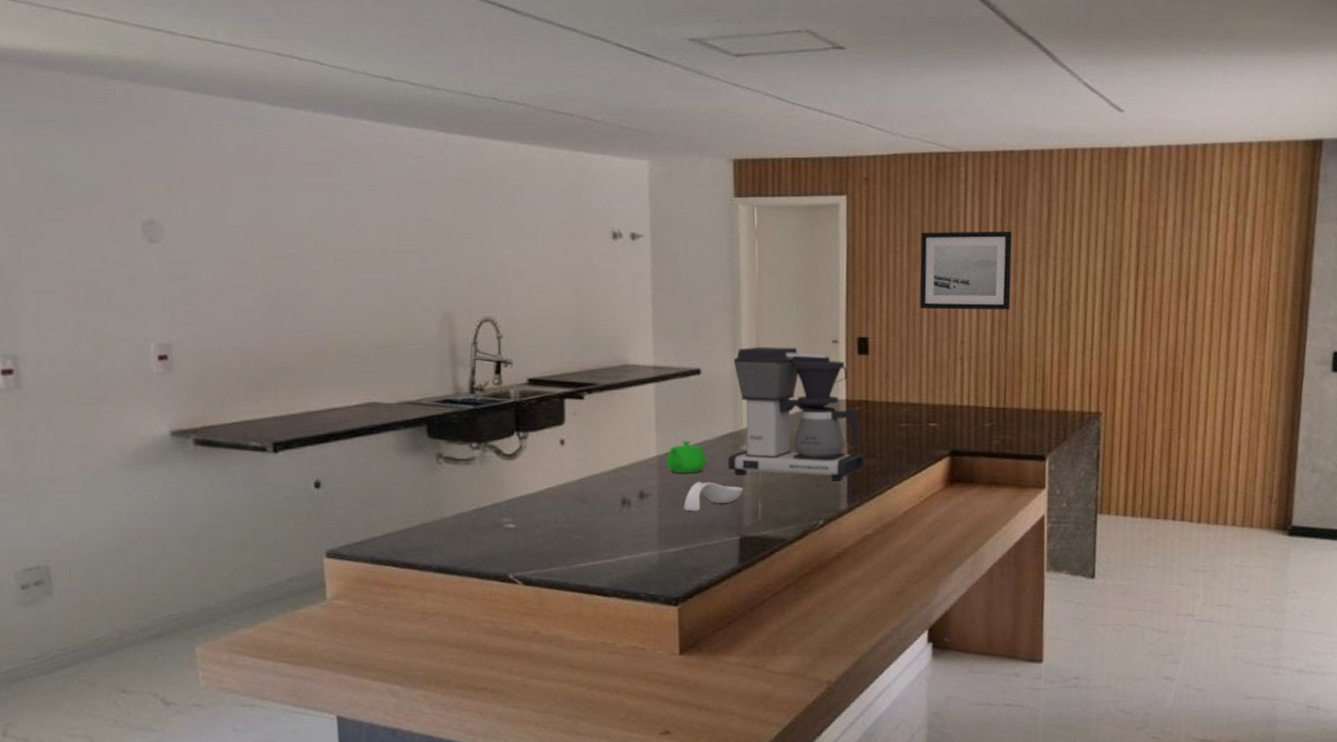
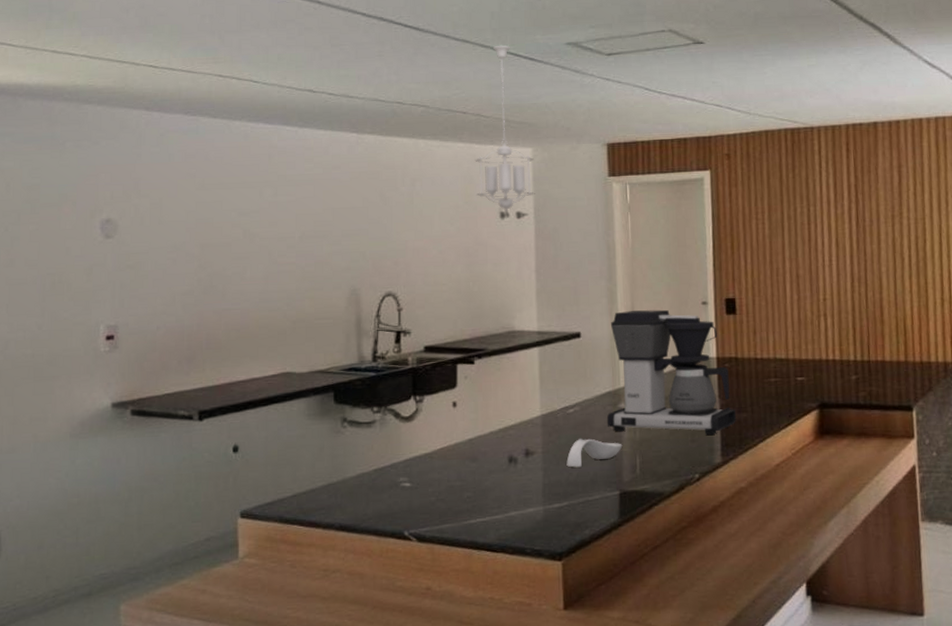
pendant light: none [583,36,652,231] -> present [475,45,535,211]
teapot: present [666,440,707,473] -> none [549,399,588,431]
wall art: present [919,231,1012,310] -> none [780,195,869,270]

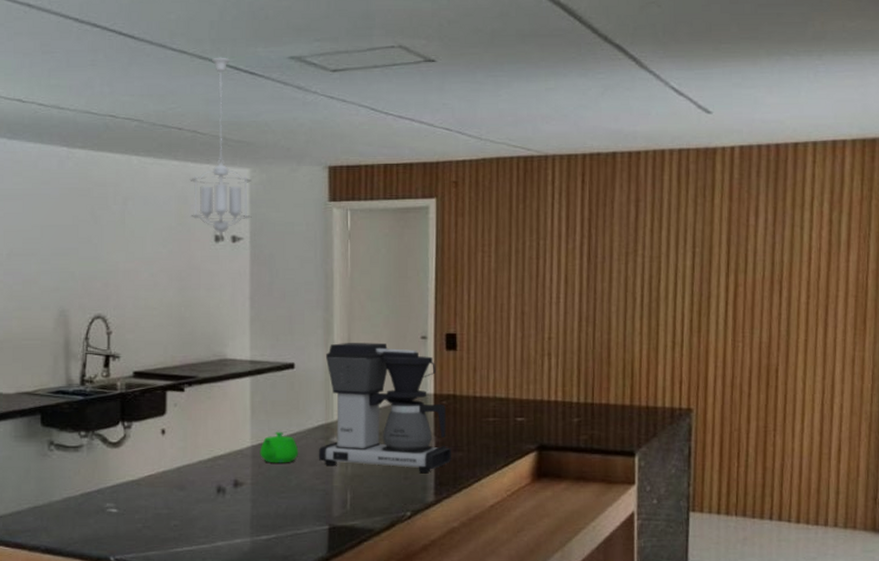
teapot: none [549,399,588,431] -> present [260,431,299,463]
spoon rest: present [566,438,623,468] -> none [276,471,334,500]

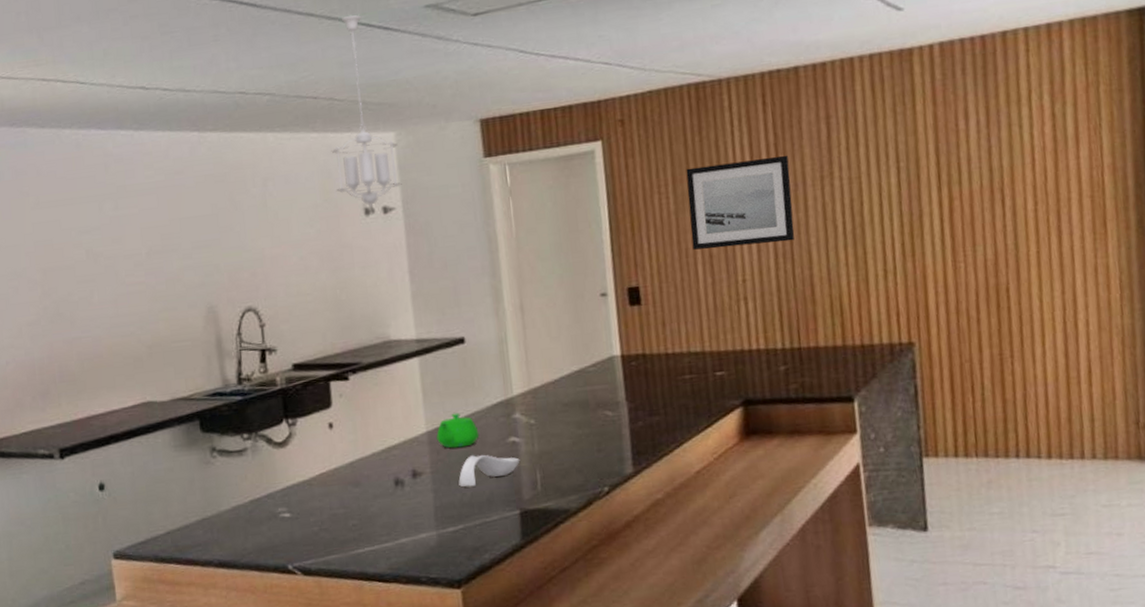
spoon rest: none [276,471,334,500] -> present [458,454,520,487]
coffee maker: present [318,343,451,474] -> none [498,305,648,446]
wall art: none [507,230,600,307] -> present [686,155,795,250]

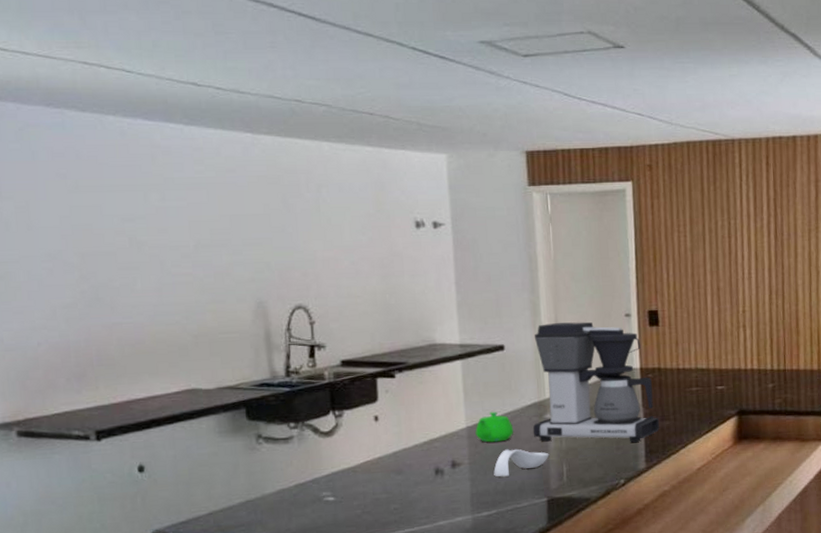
pendant light: present [331,14,402,207] -> none [385,40,452,221]
coffee maker: none [498,305,648,446] -> present [533,322,659,443]
wall art: present [686,155,795,250] -> none [701,209,786,283]

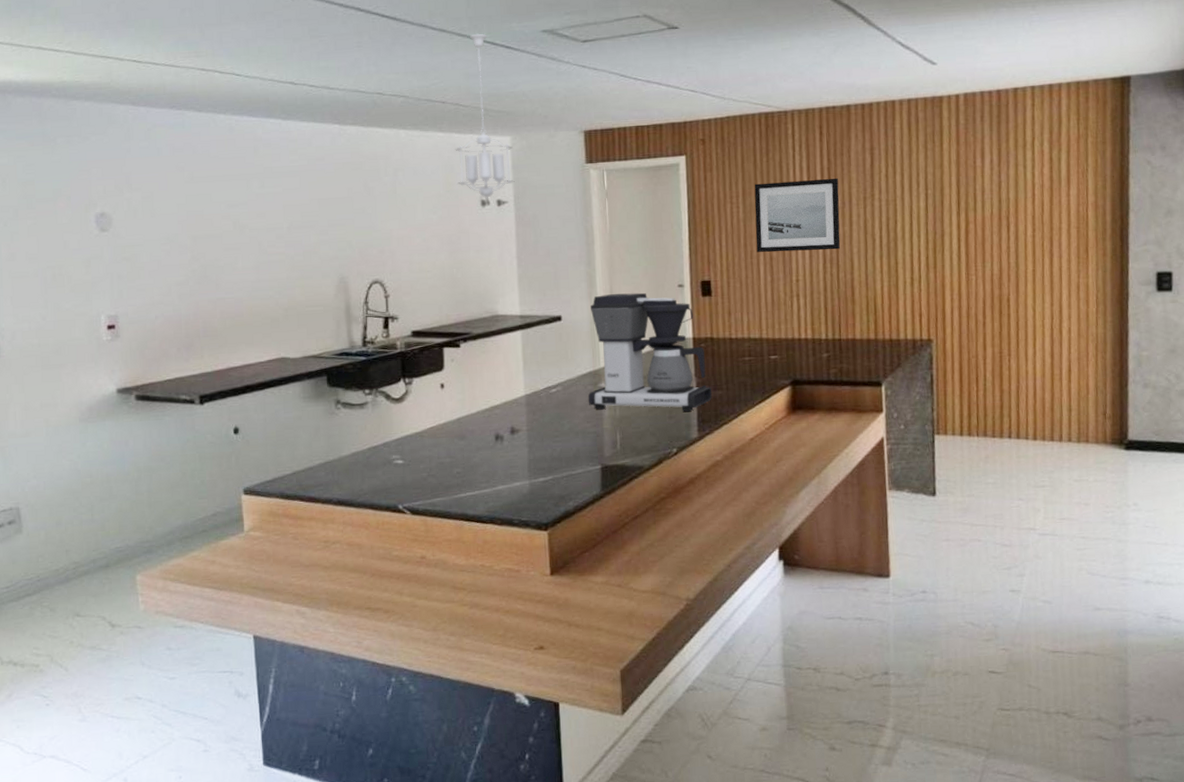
pendant light: none [385,40,452,221] -> present [455,33,515,199]
teapot: present [475,411,514,443] -> none [533,380,570,410]
spoon rest: present [493,449,550,477] -> none [550,416,604,444]
wall art: none [701,209,786,283] -> present [754,178,841,253]

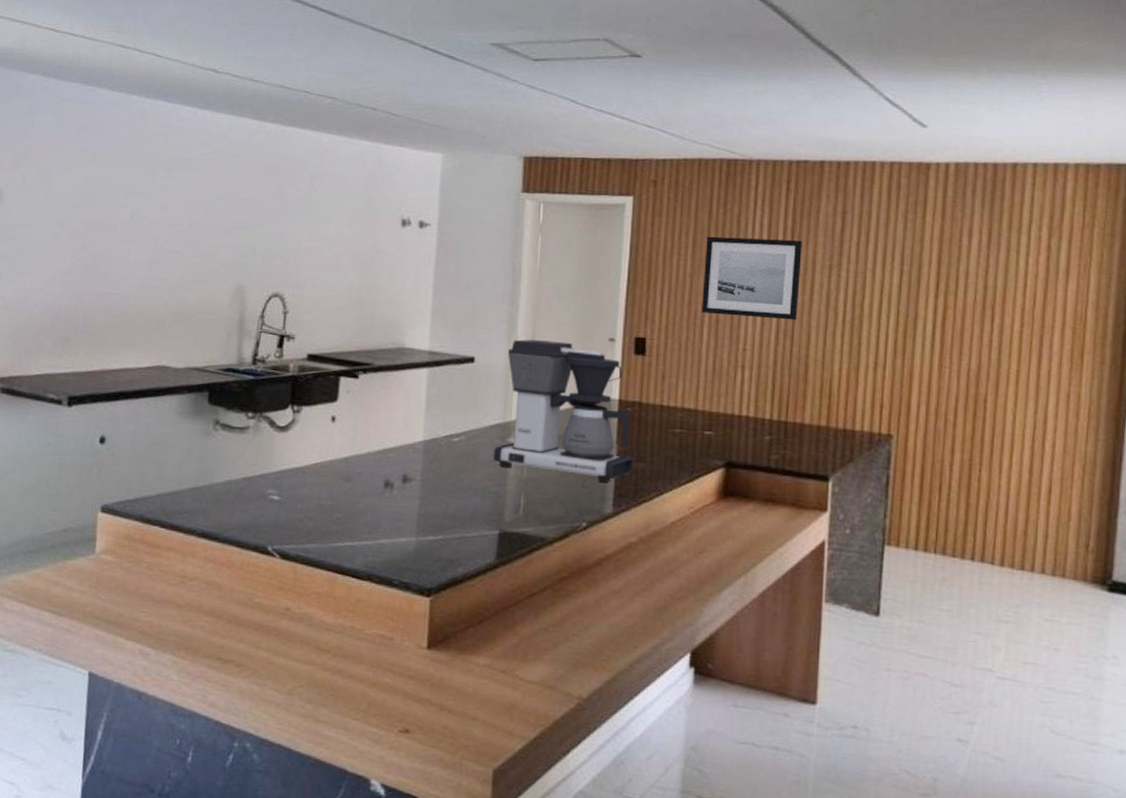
pendant light: present [455,33,515,199] -> none [379,39,444,219]

